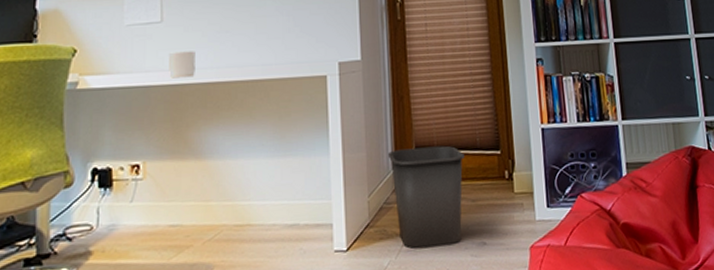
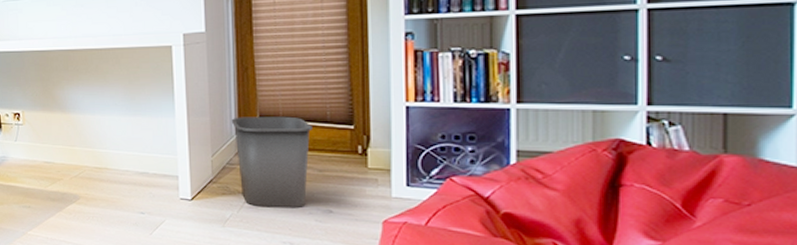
mug: present [168,51,195,79] -> none [35,22,58,46]

